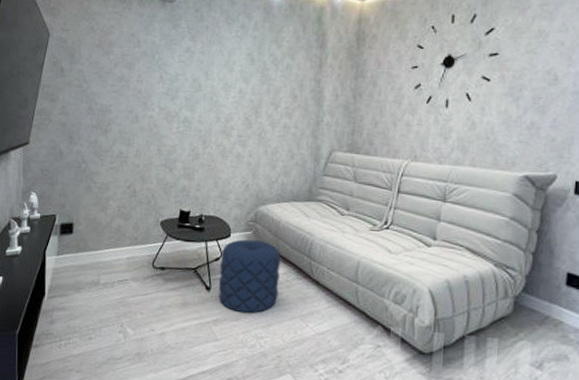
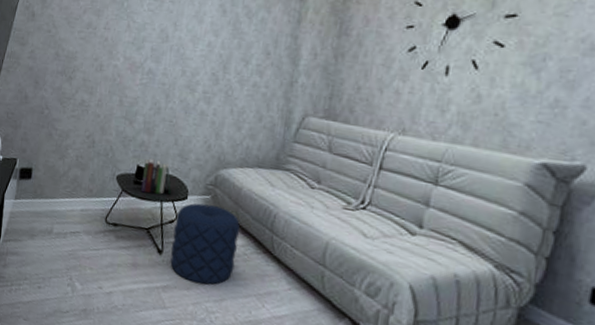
books: none [184,201,214,235] -> present [140,158,171,195]

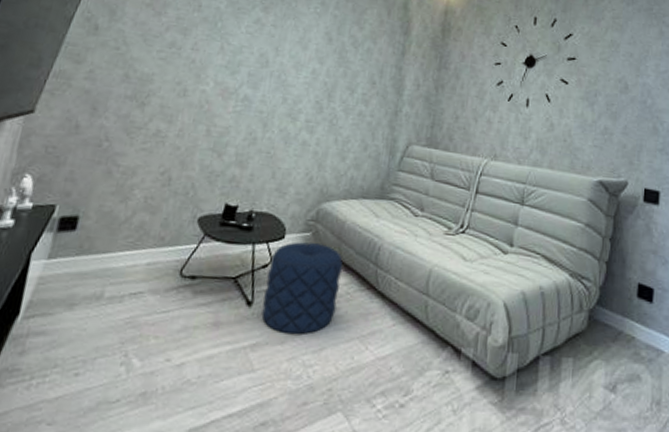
books: present [140,158,171,195] -> none [227,194,266,236]

